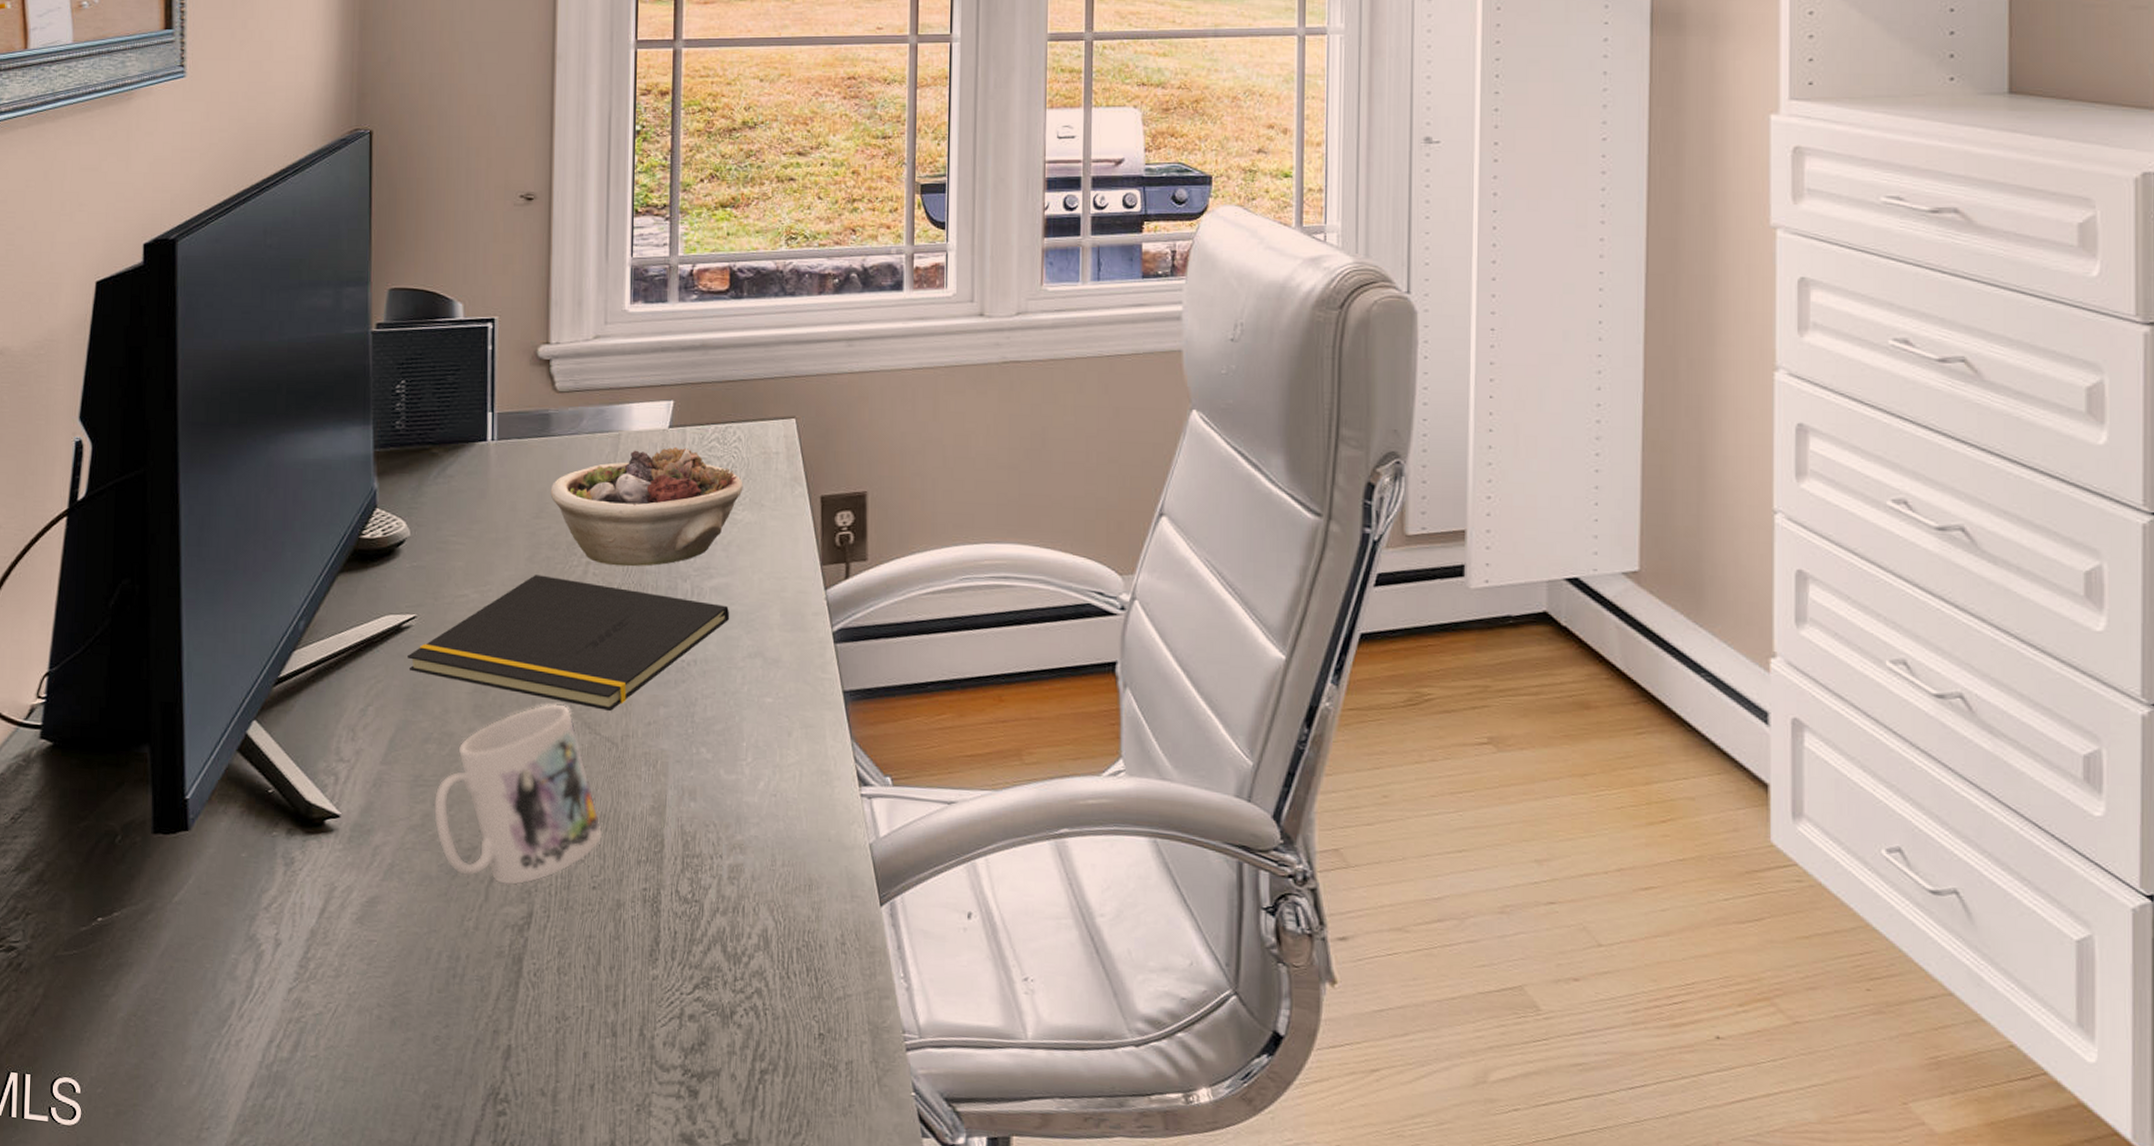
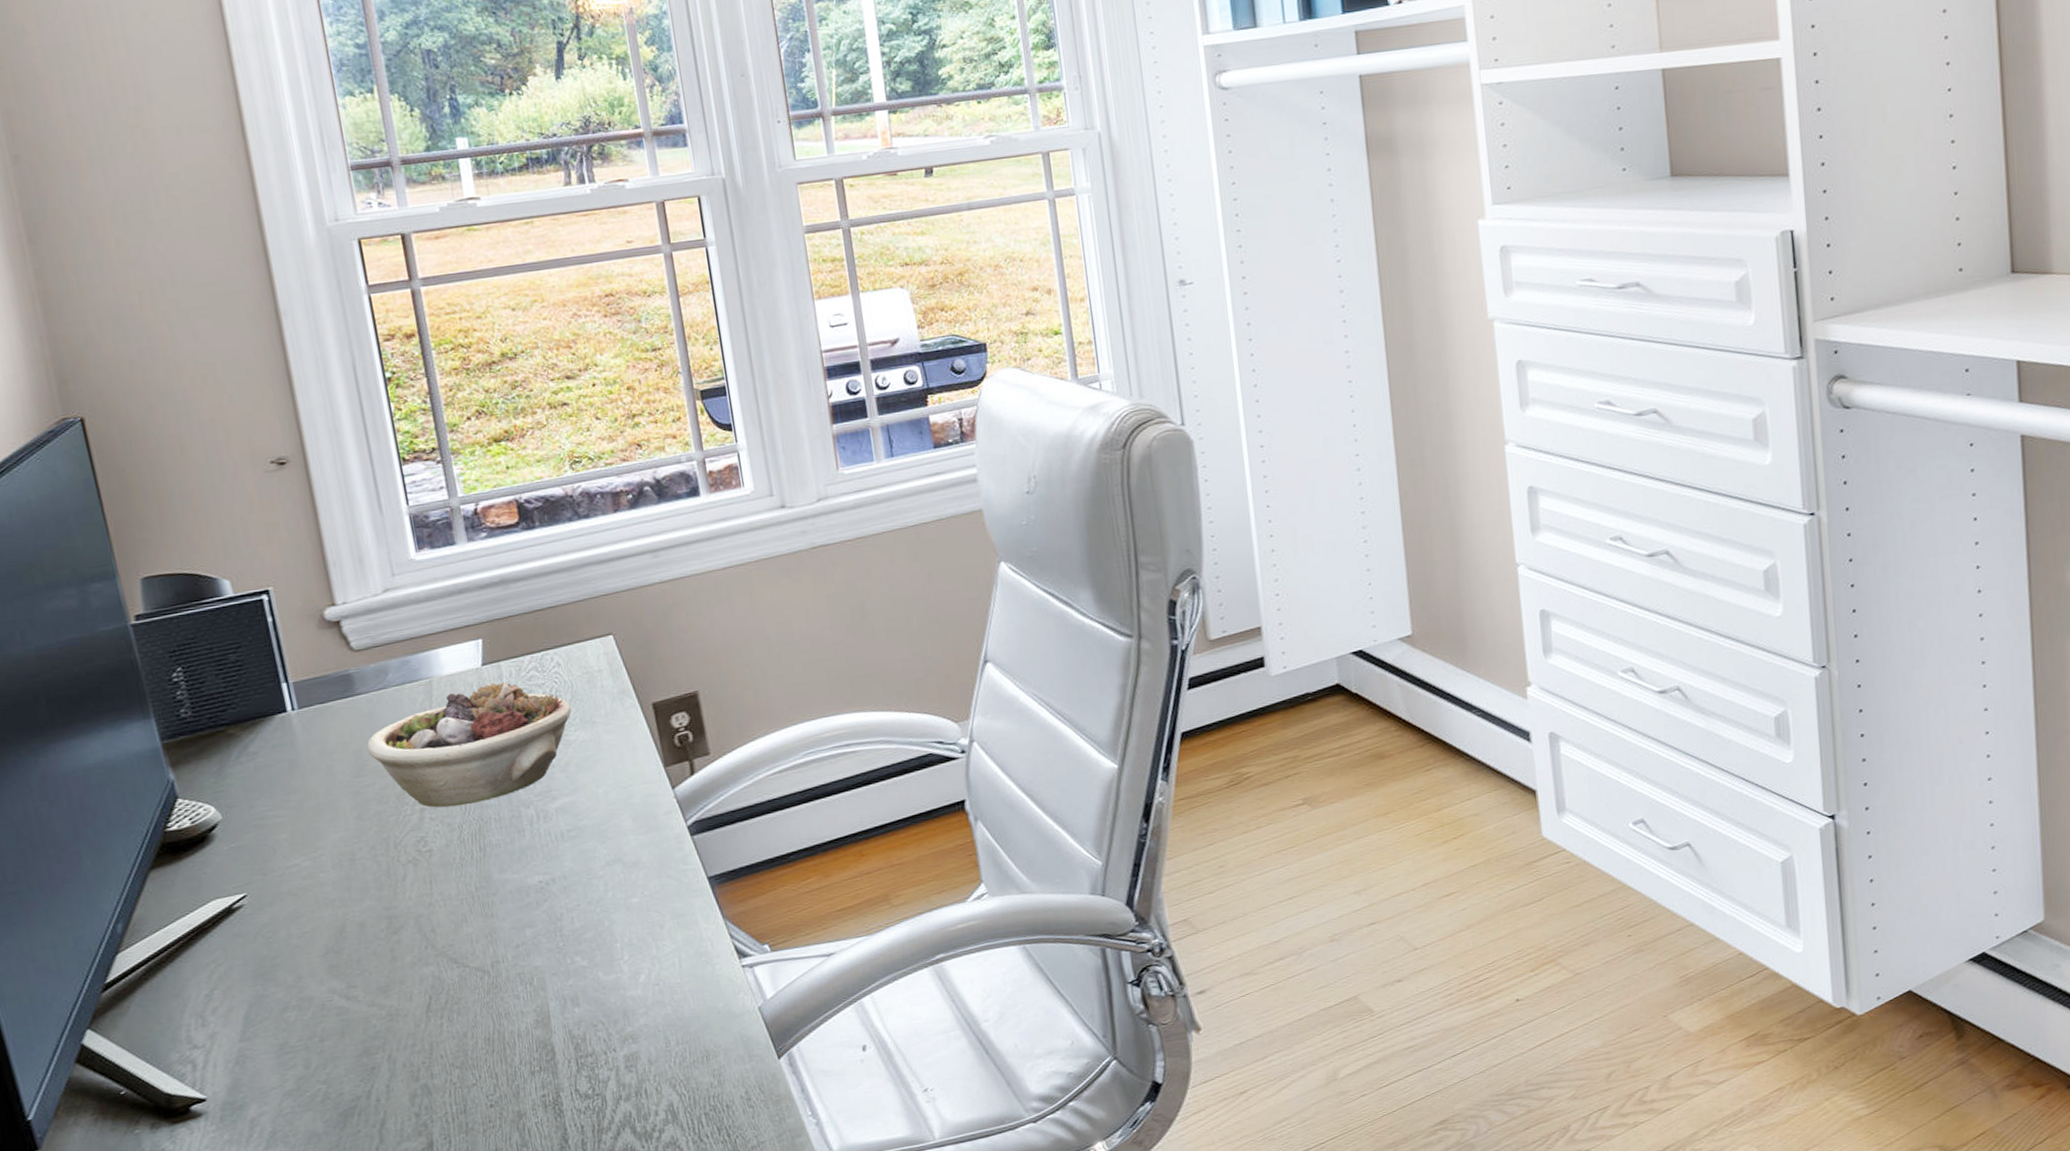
notepad: present [408,575,730,711] -> none [245,822,582,948]
mug: present [434,704,603,885] -> none [305,947,491,1124]

